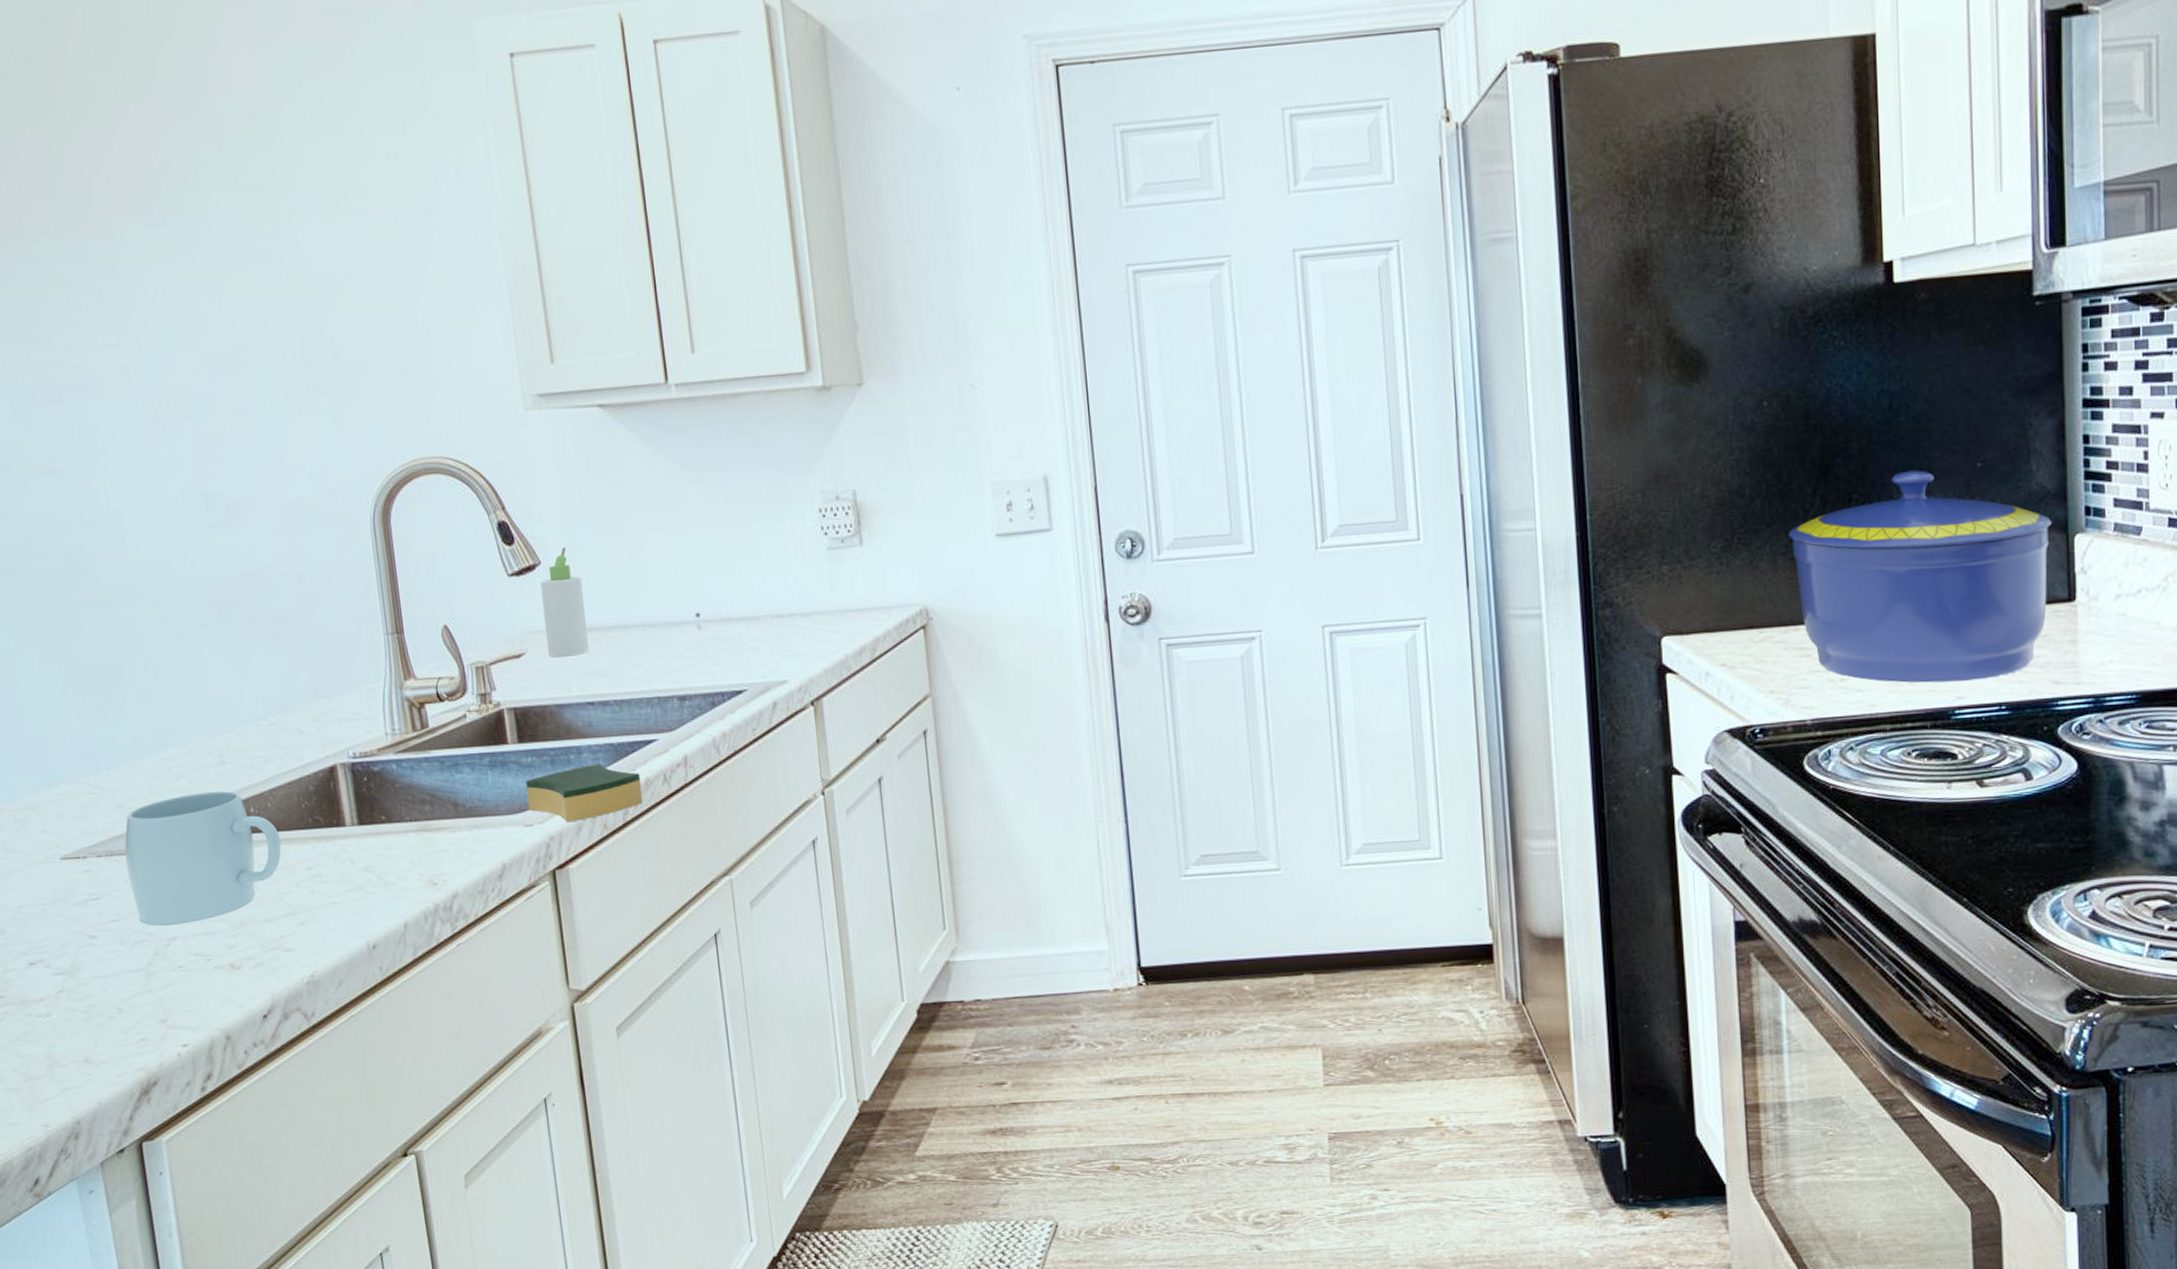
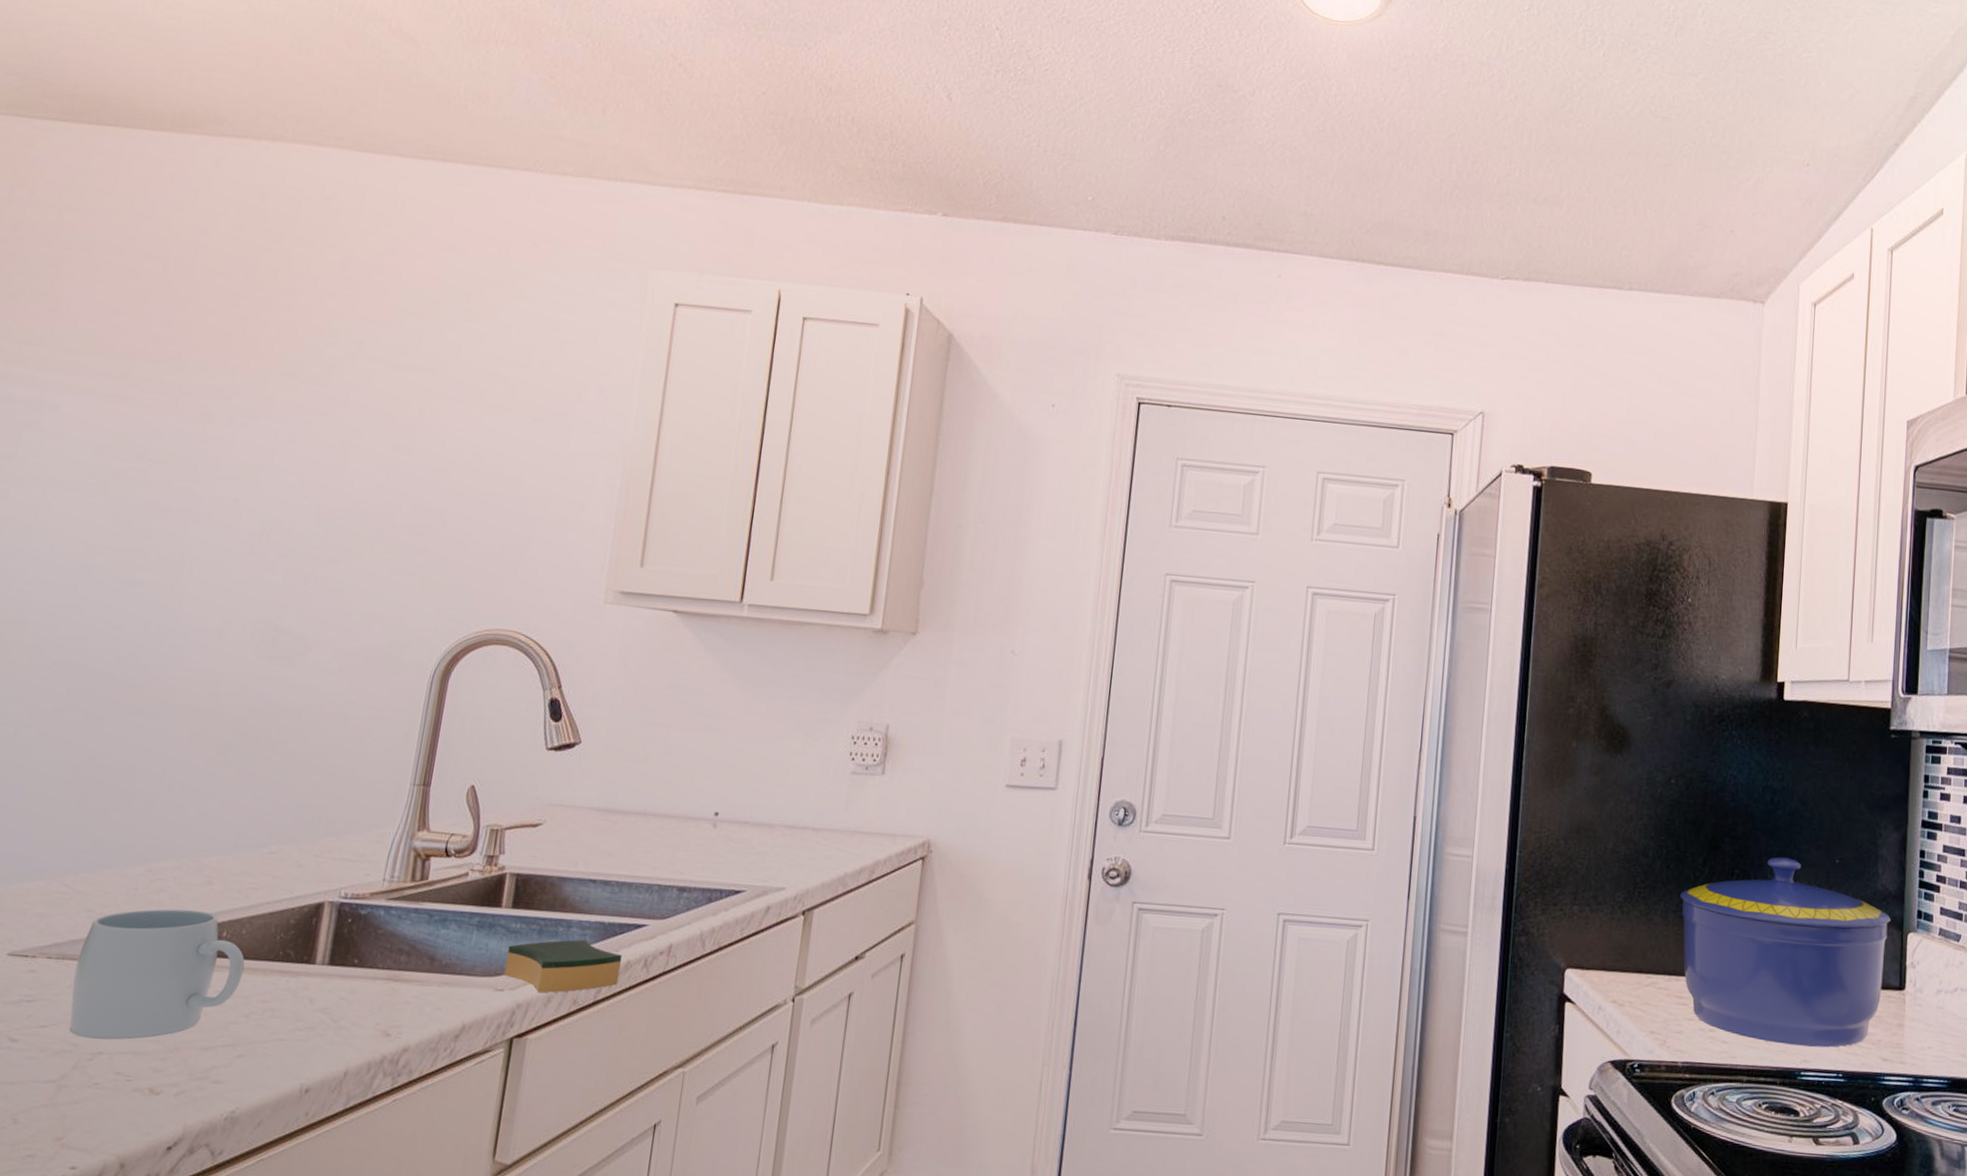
bottle: present [540,546,589,659] -> none [565,731,616,835]

